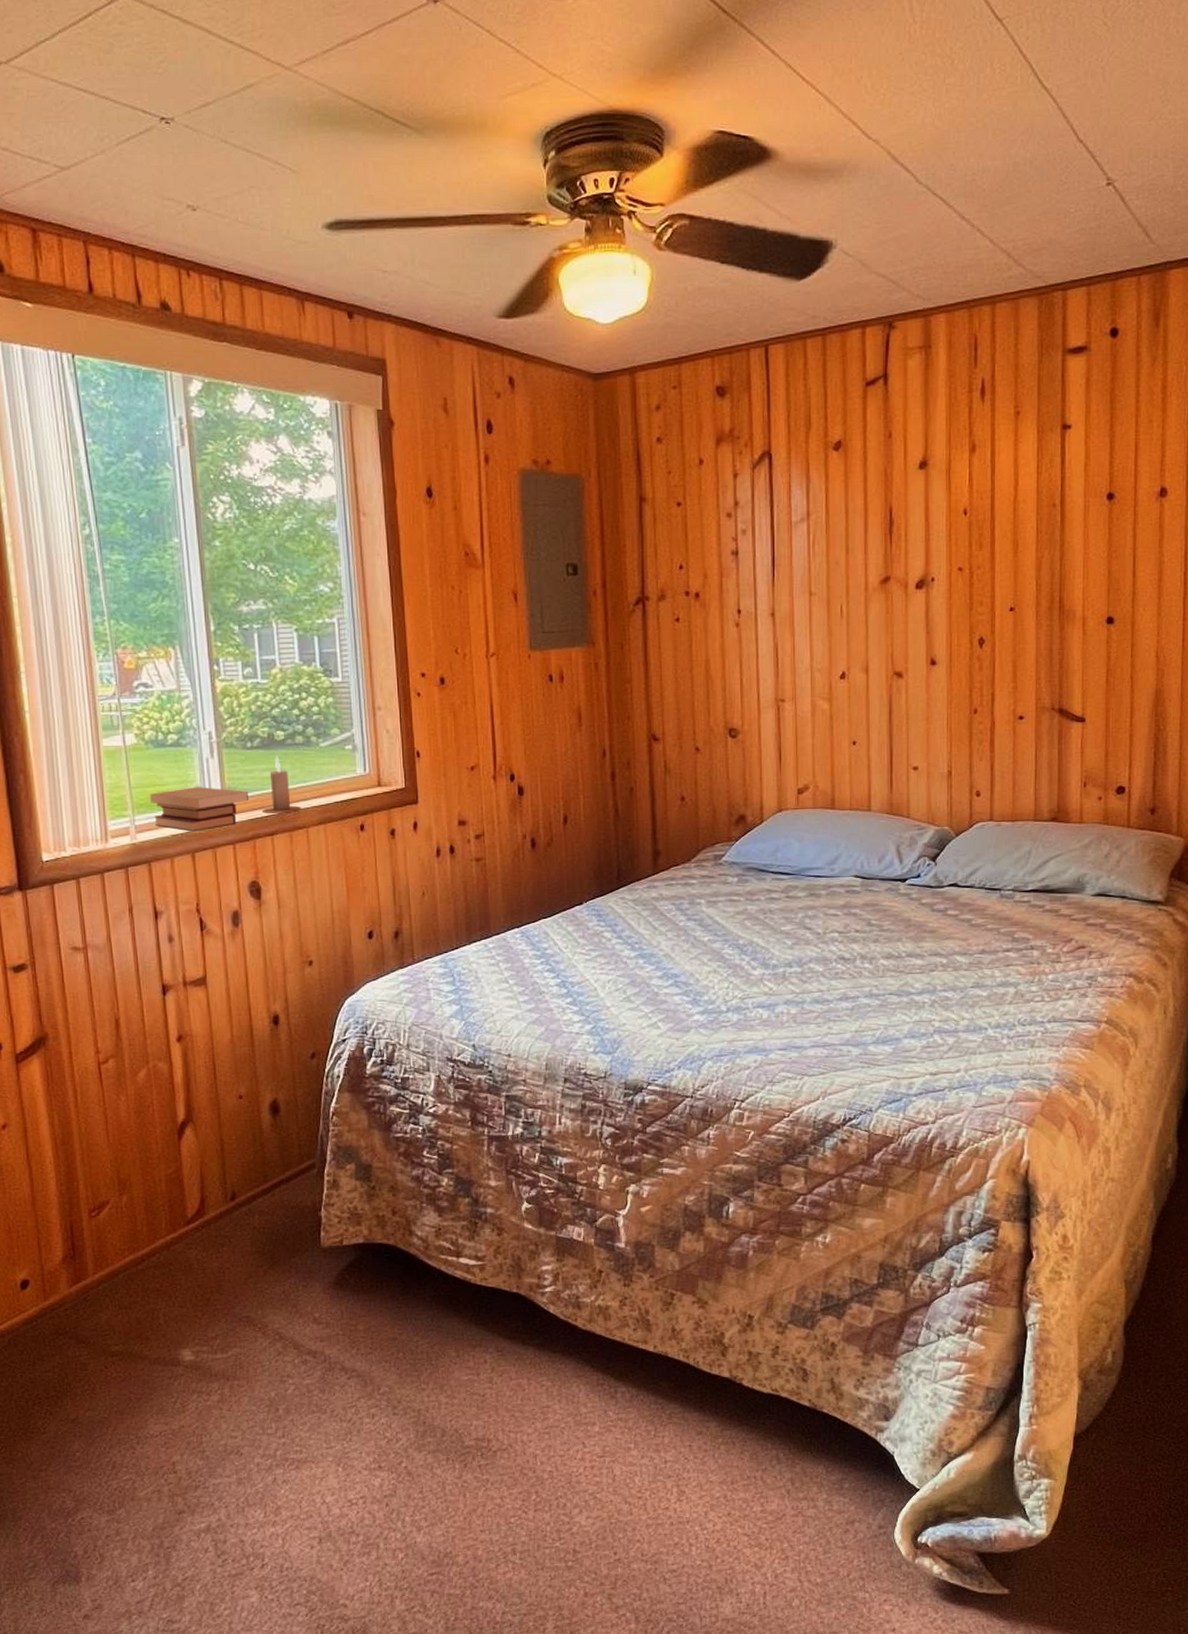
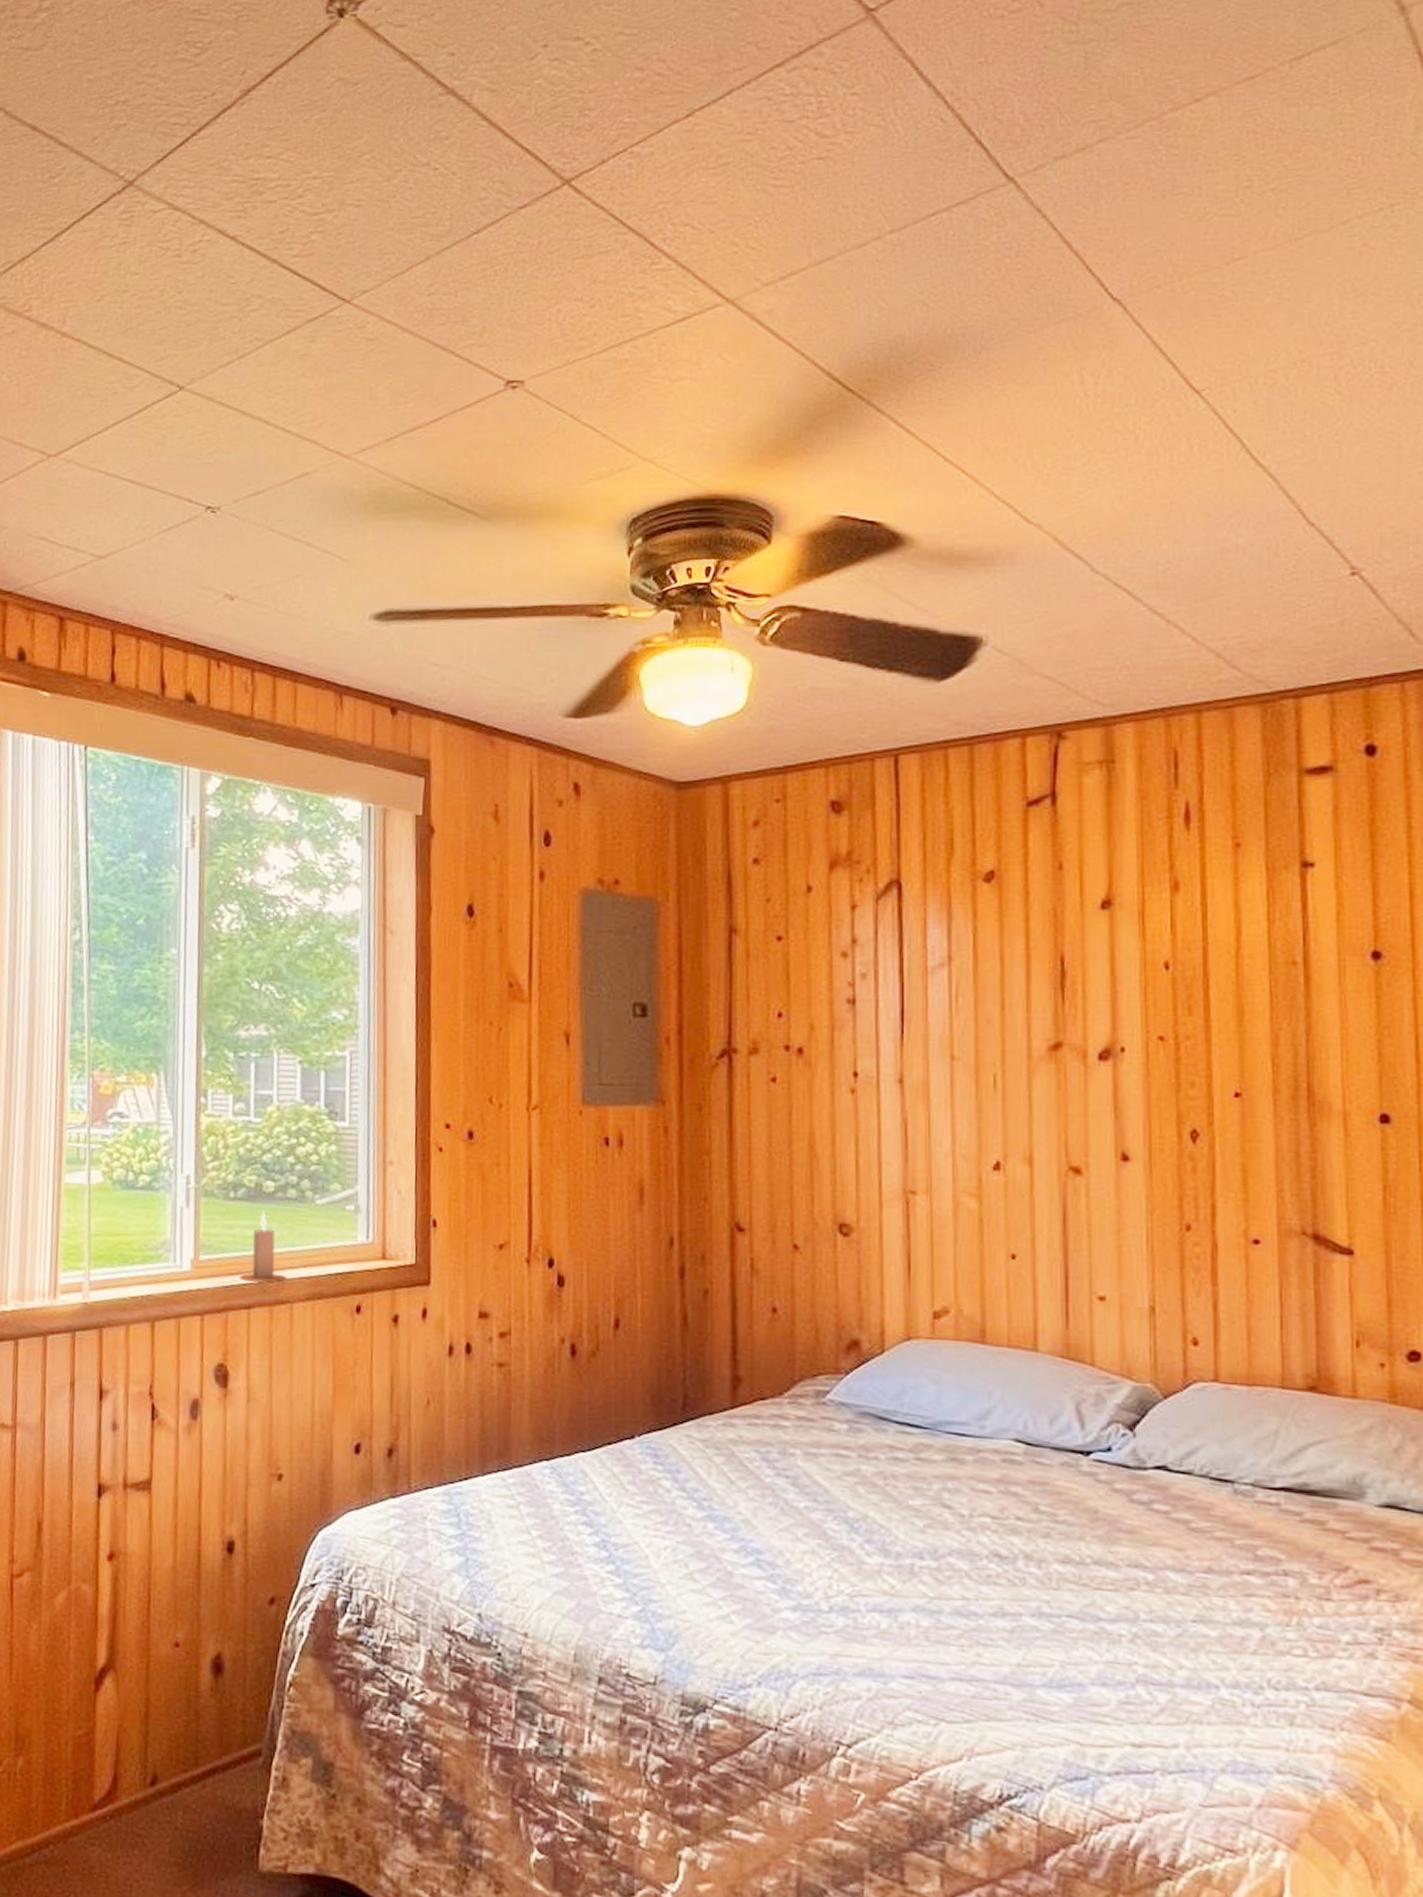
books: present [150,787,248,832] -> none [111,1240,225,1296]

